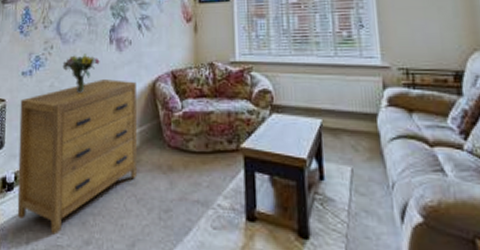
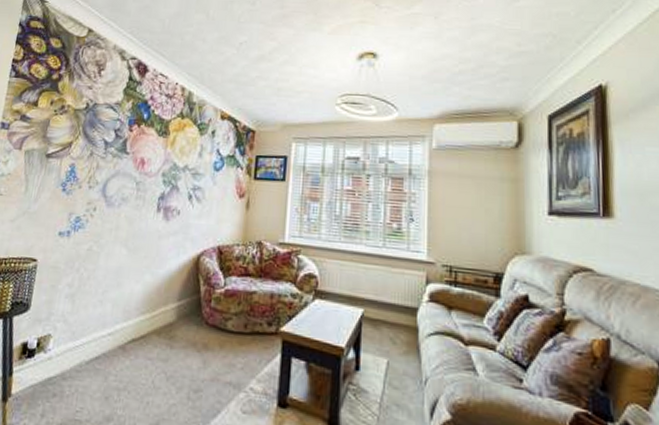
dresser: present [17,79,137,235] -> none [35,248,180,408]
bouquet: present [62,53,100,93] -> none [104,219,145,260]

